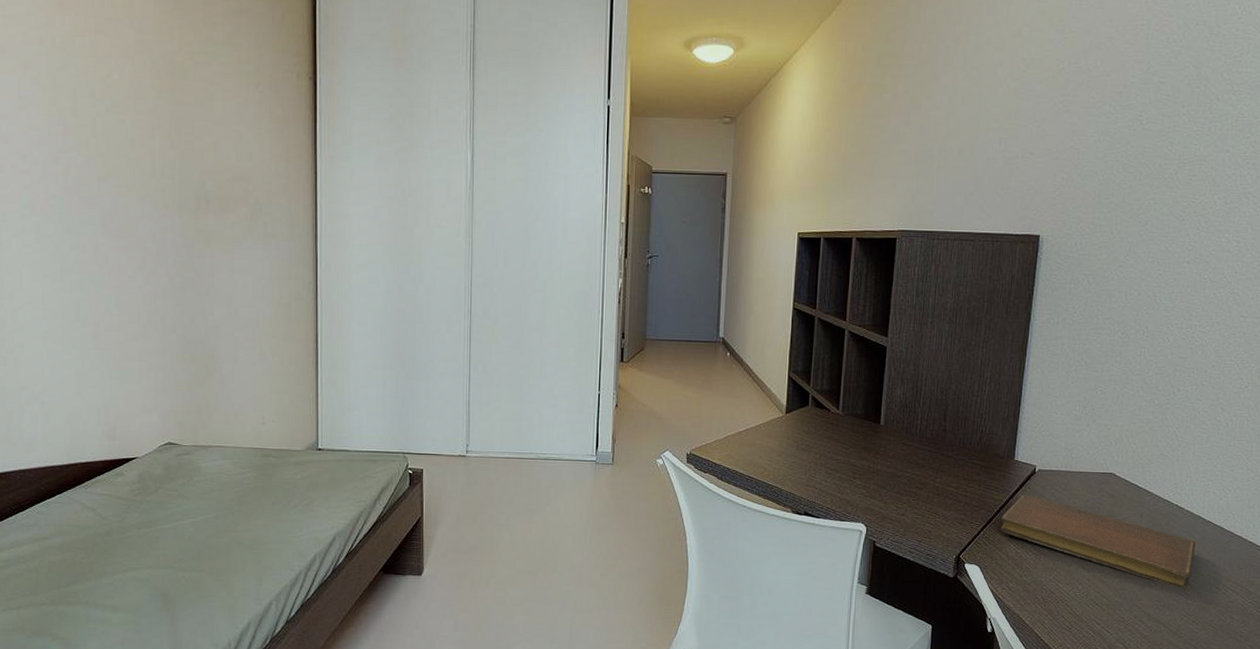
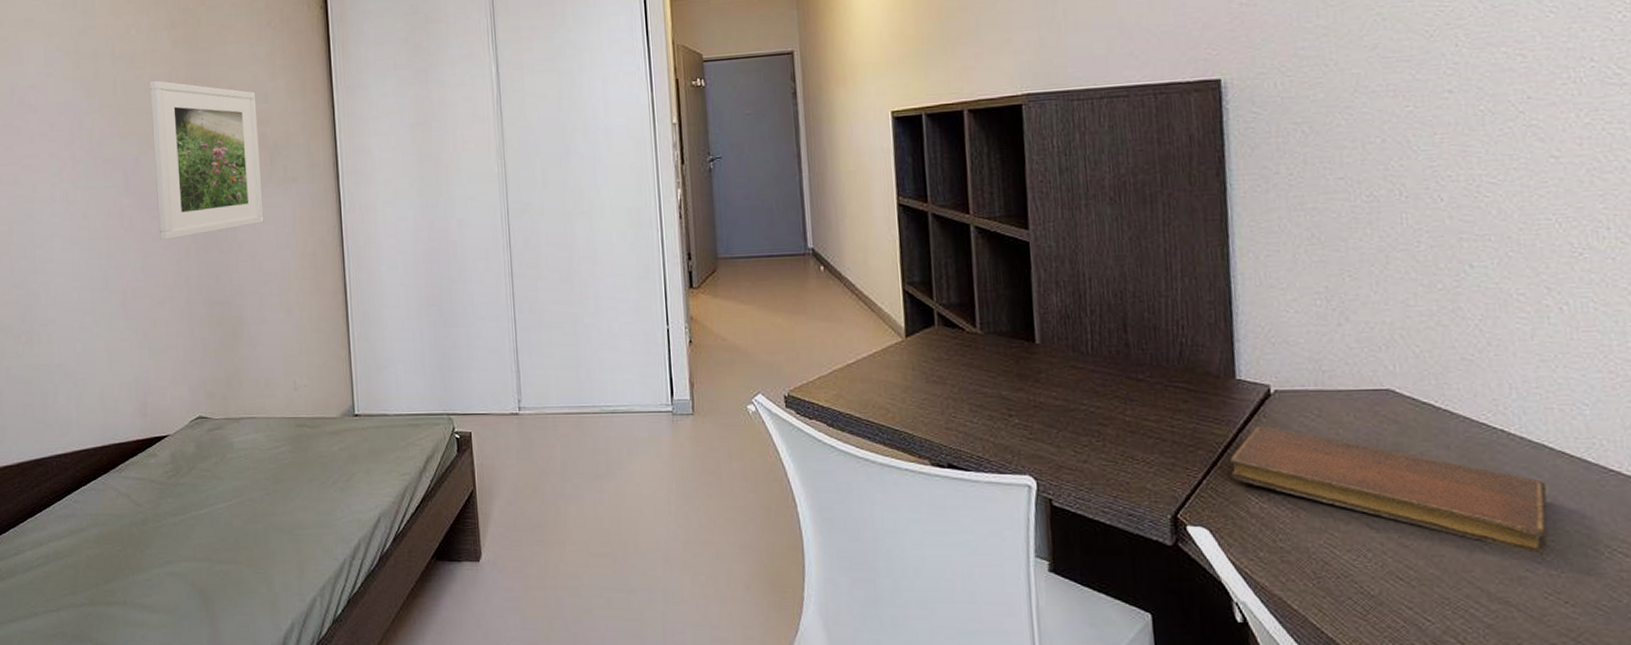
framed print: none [130,126,242,280] -> present [149,80,264,240]

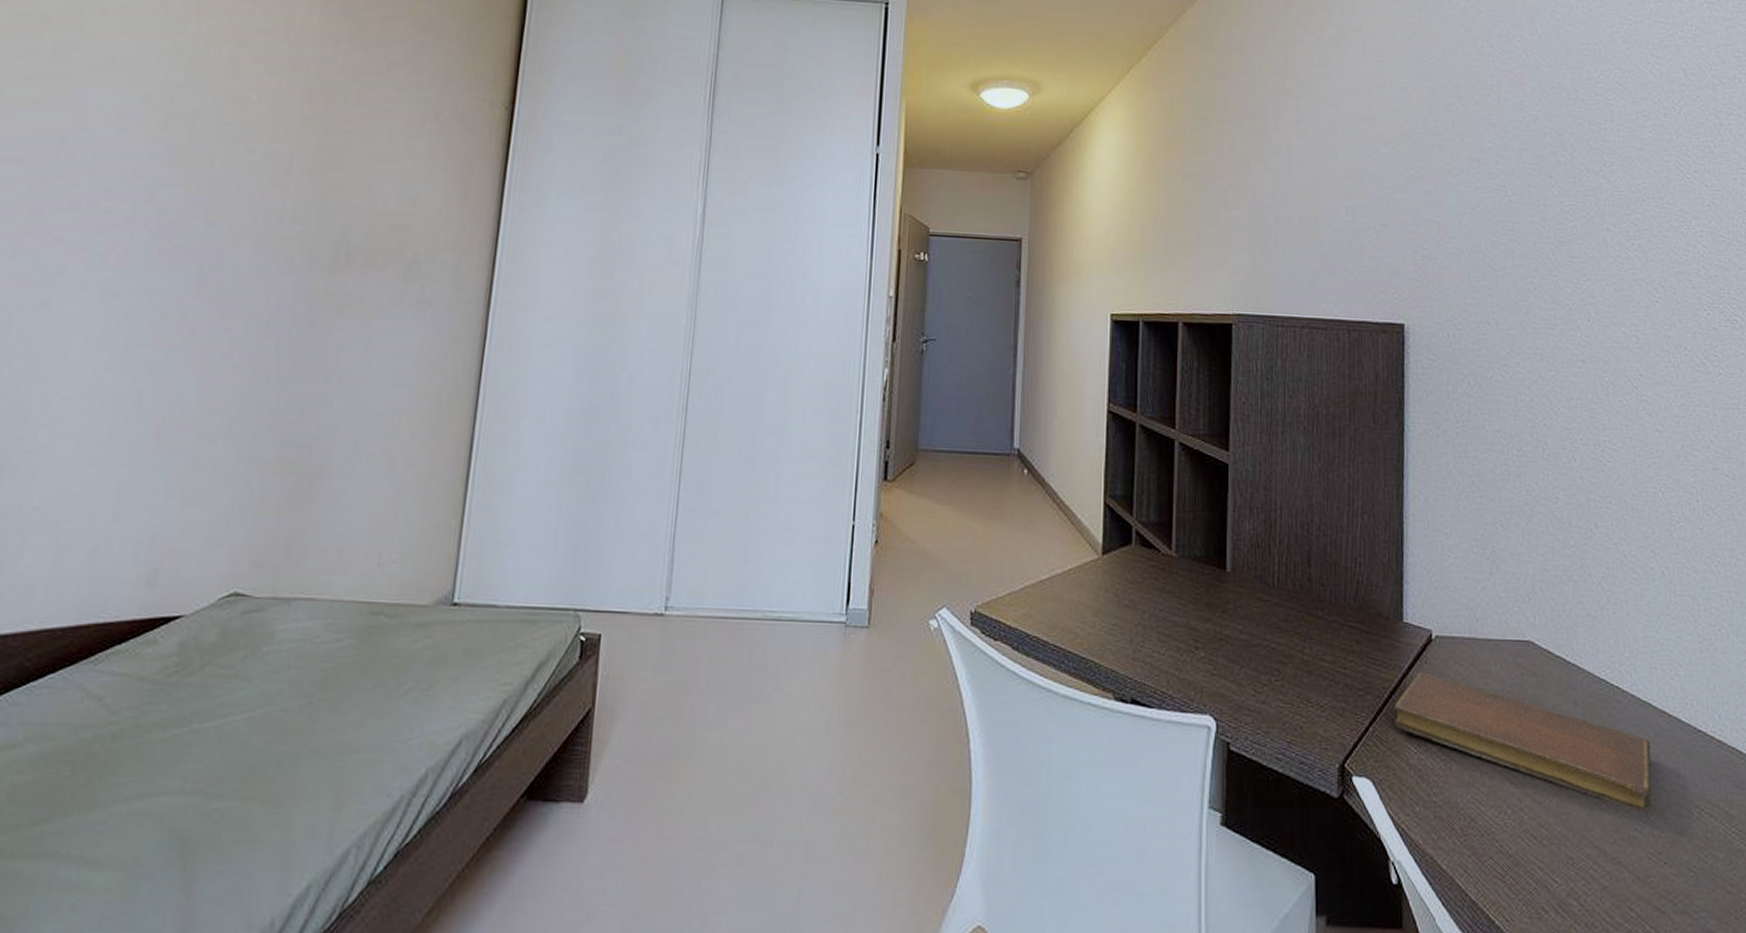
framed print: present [149,80,264,240] -> none [231,158,403,358]

